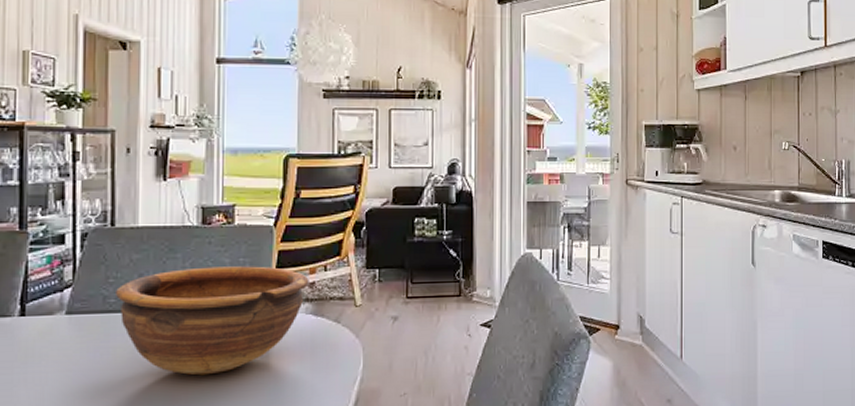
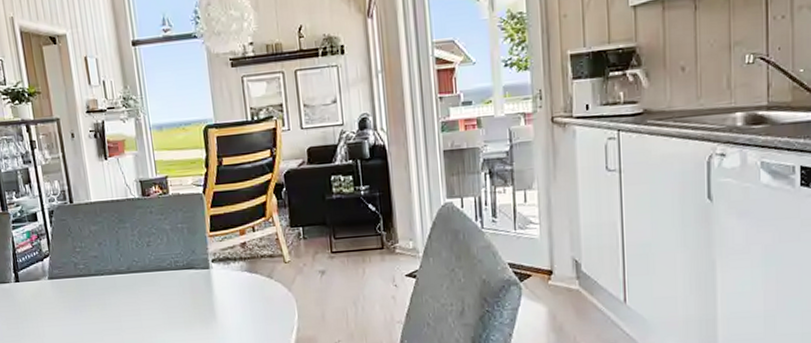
bowl: present [116,266,309,376] -> none [83,230,241,328]

